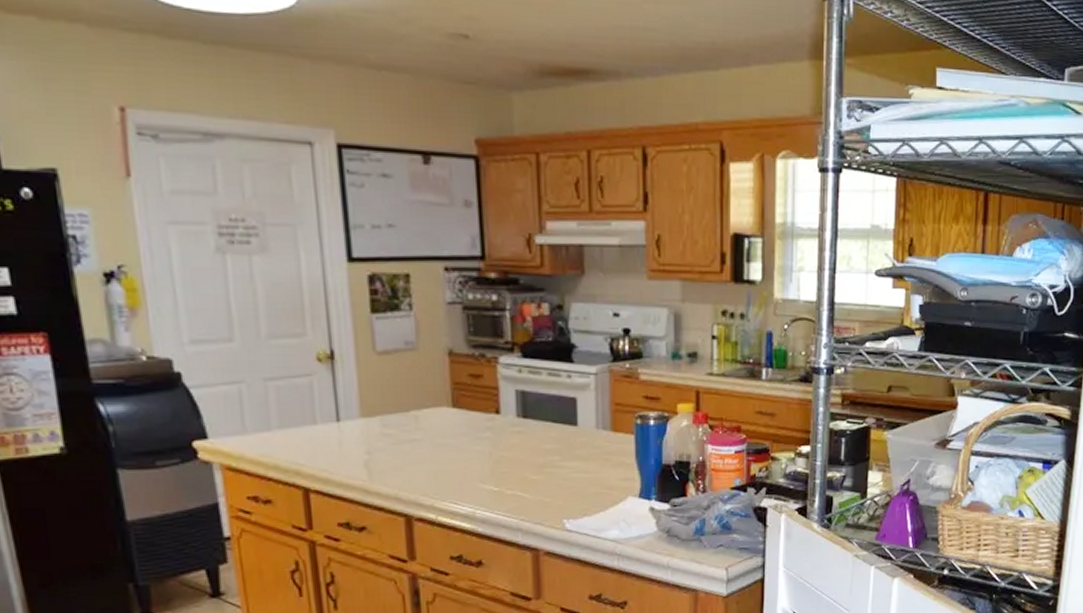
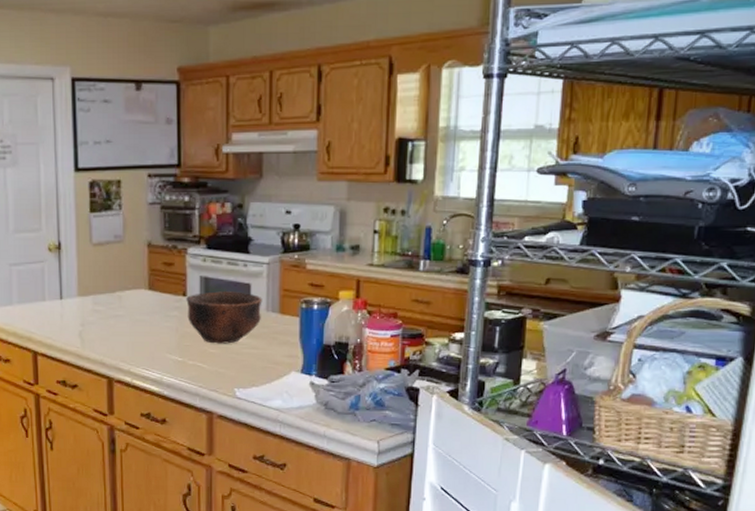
bowl: none [500,407,591,469] -> present [186,291,263,344]

